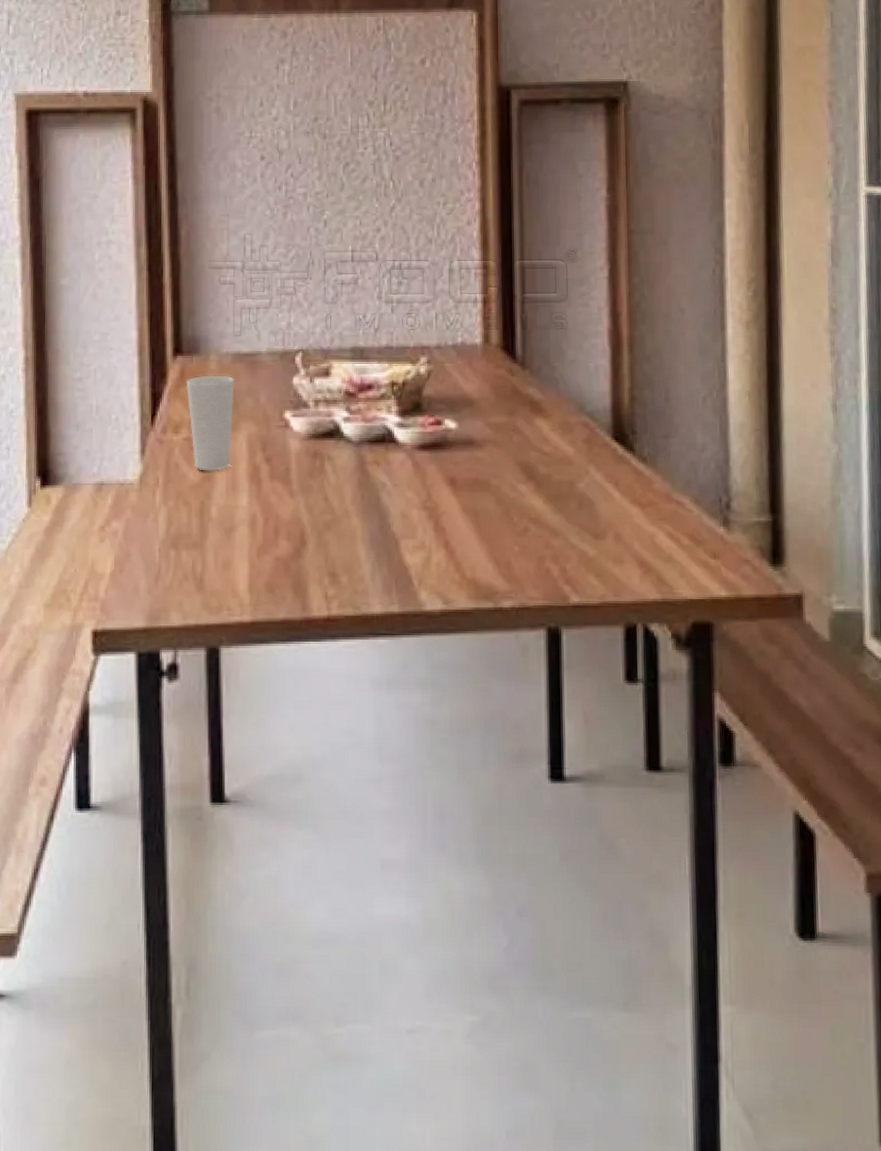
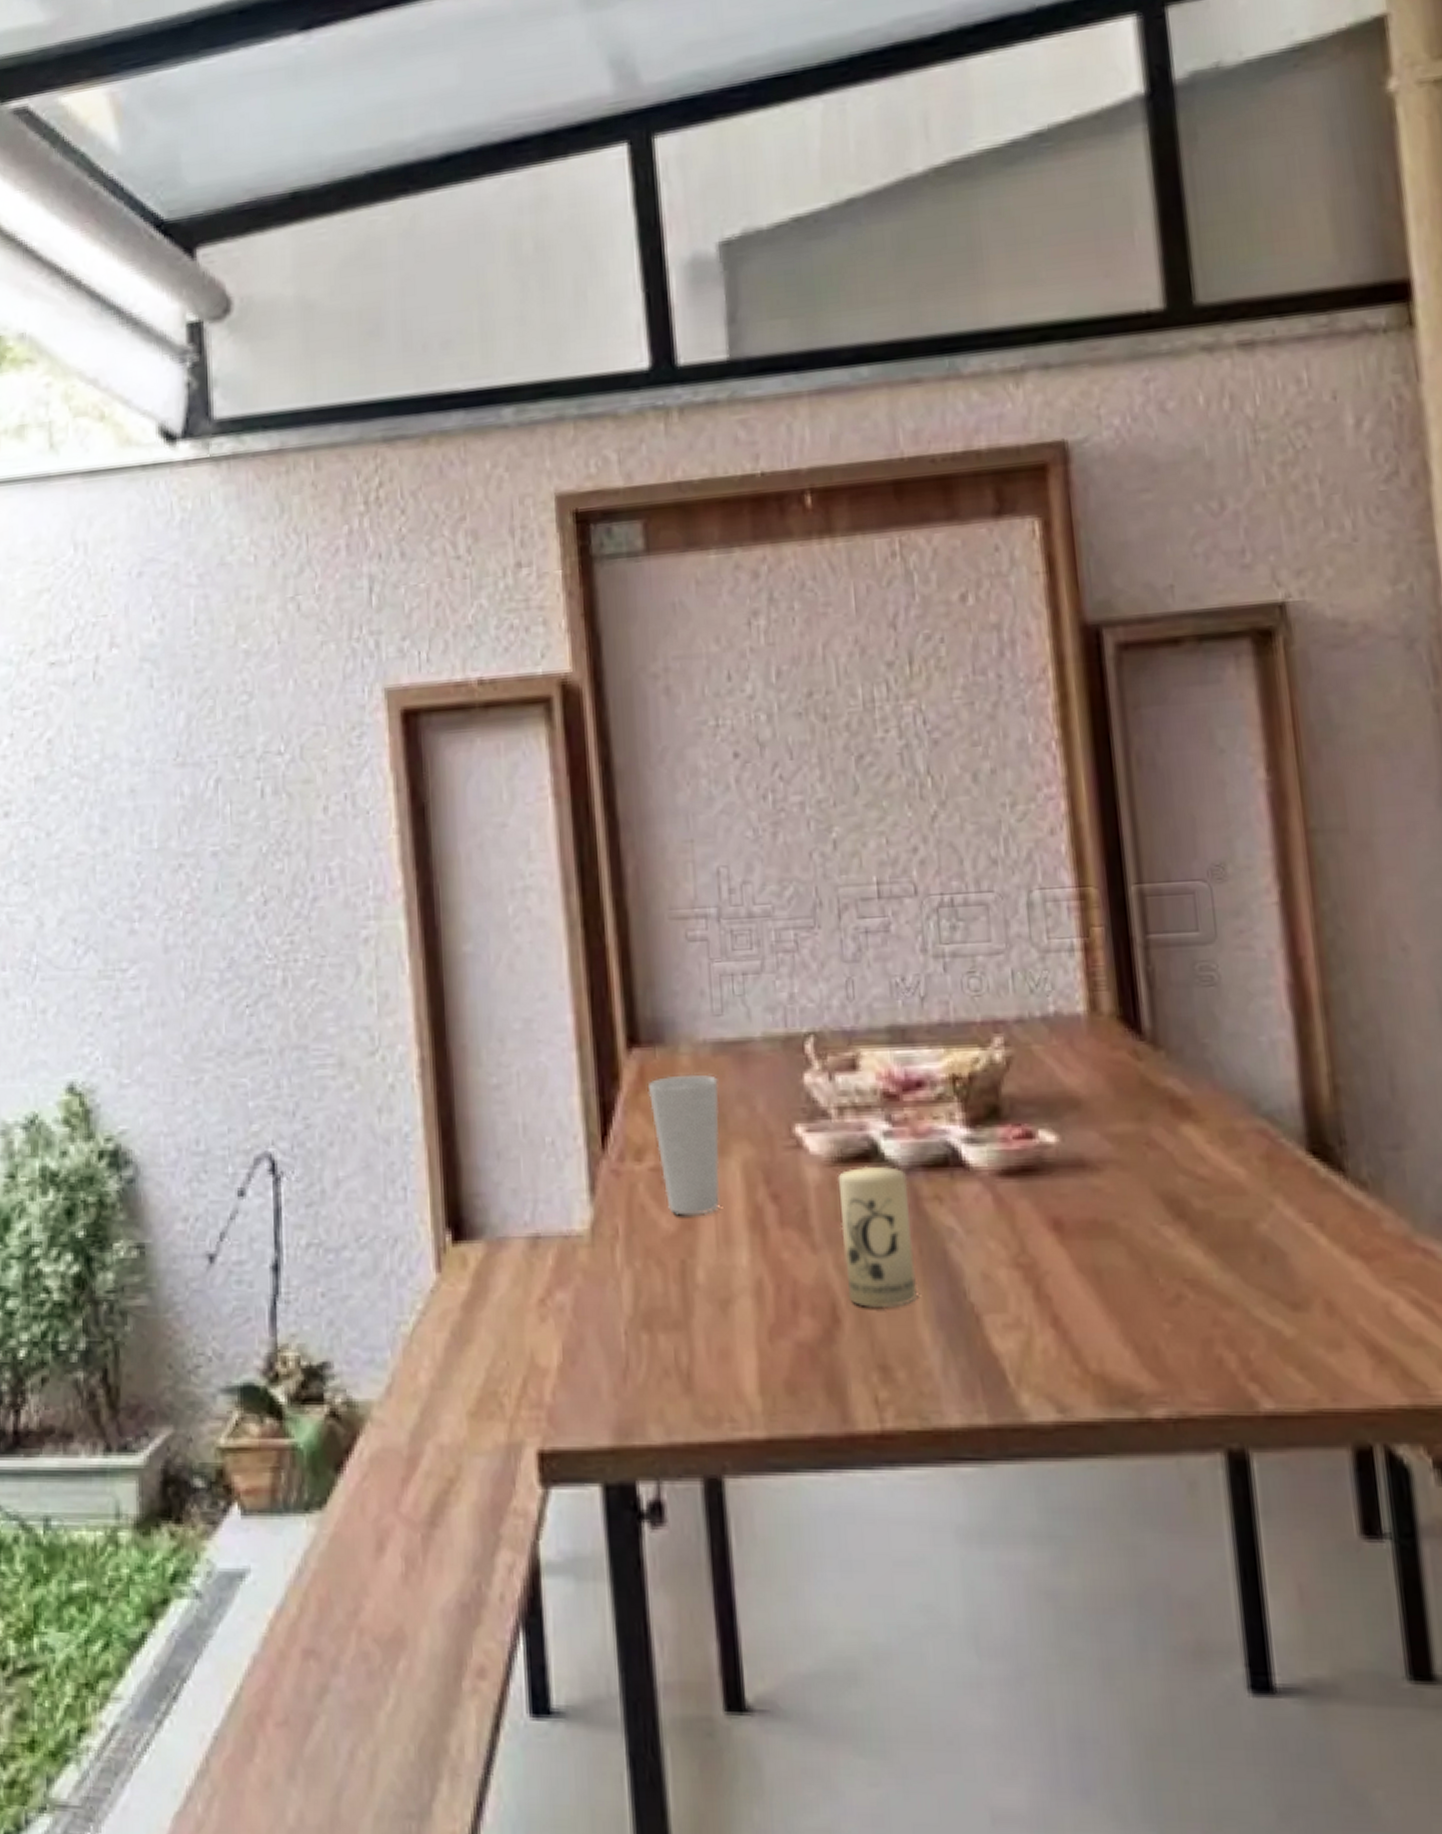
candle: none [311,440,359,534] -> present [837,1166,918,1307]

